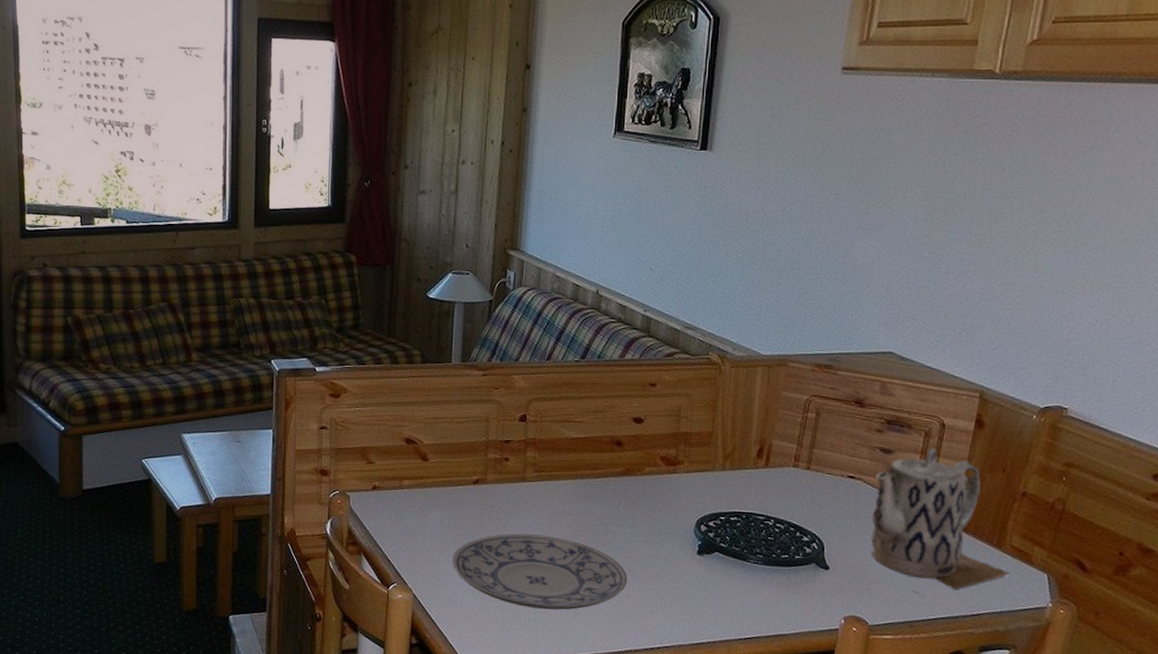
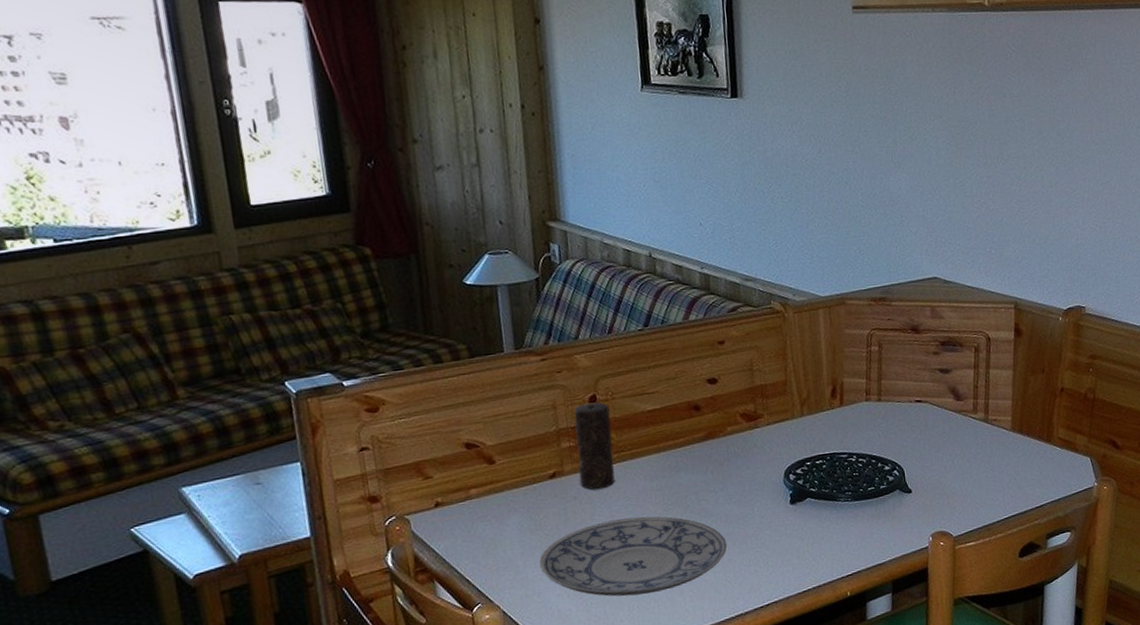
candle: none [499,421,537,503] -> present [574,402,615,490]
teapot: present [871,448,1011,597] -> none [938,361,1062,501]

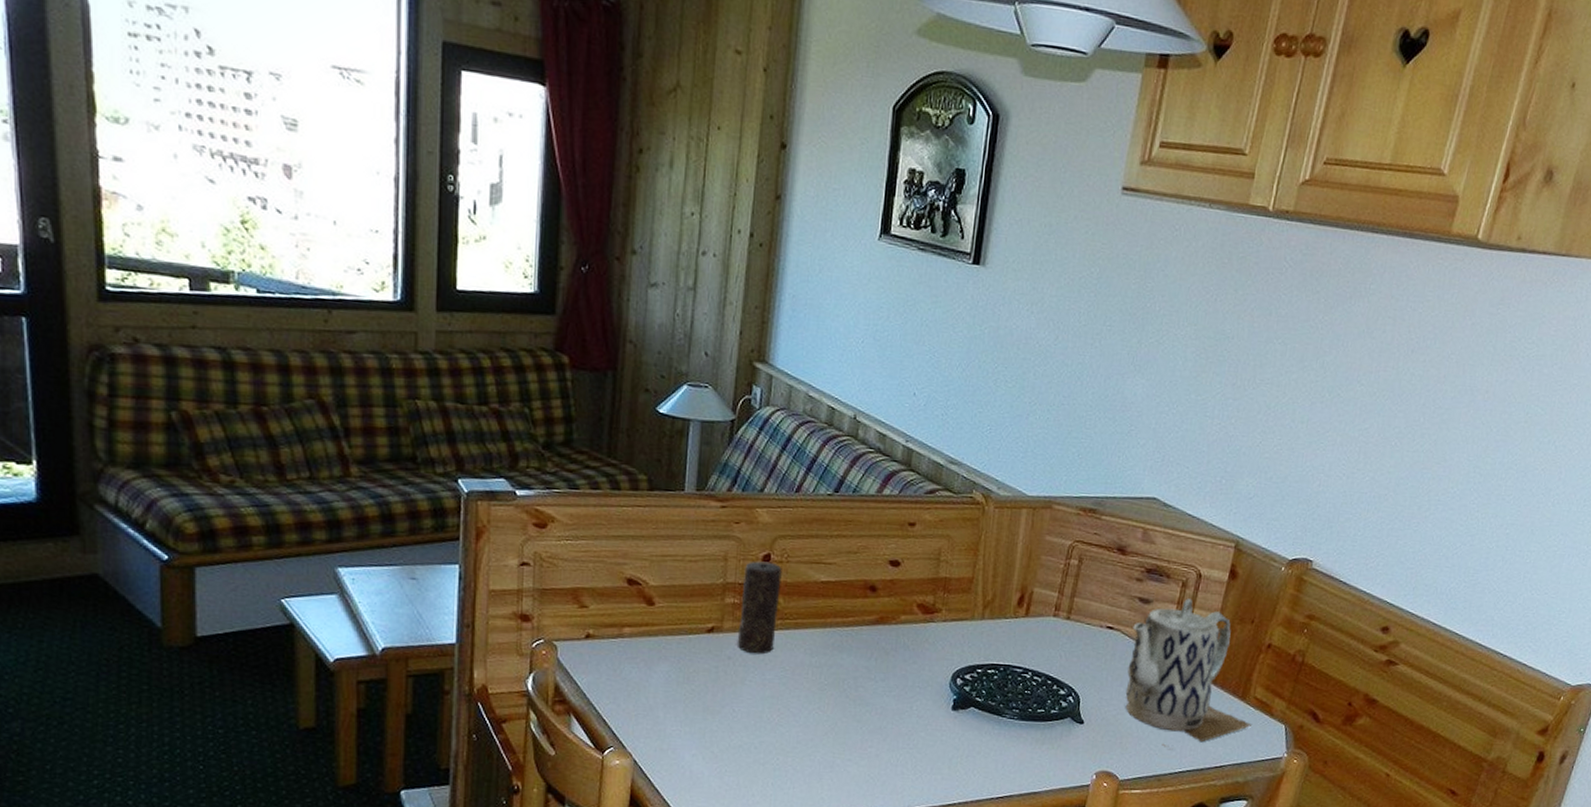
plate: present [540,516,727,597] -> none [680,688,878,774]
teapot: none [938,361,1062,501] -> present [1125,598,1253,750]

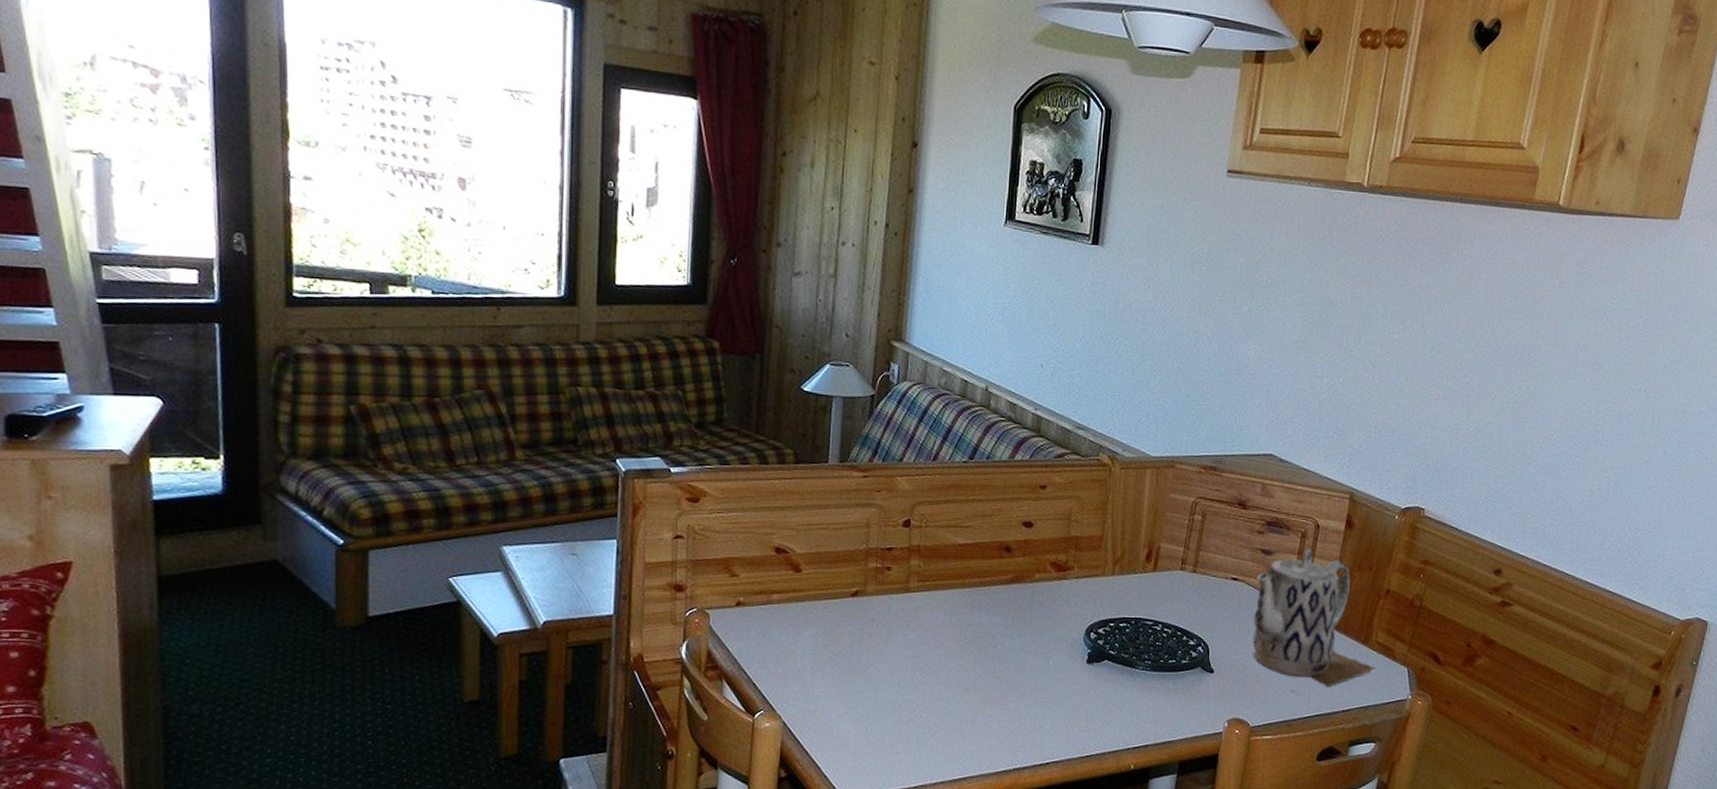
candle: present [737,561,782,655] -> none [880,526,922,616]

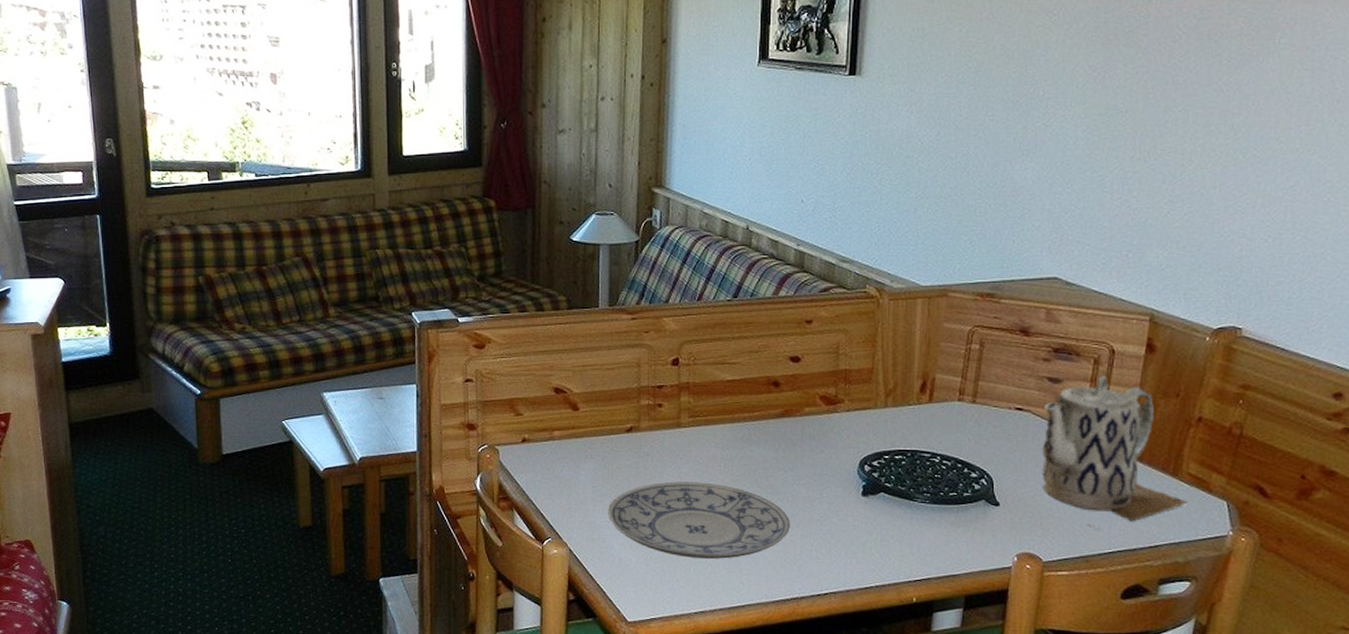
plate: none [827,649,1016,731] -> present [608,481,791,560]

